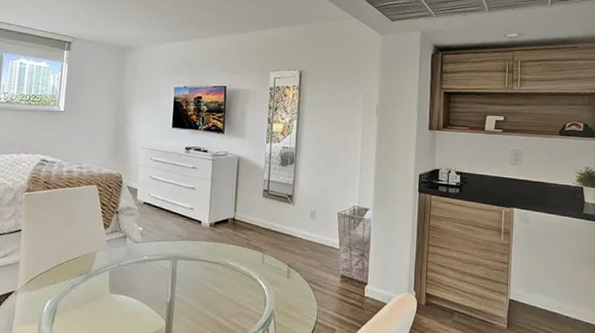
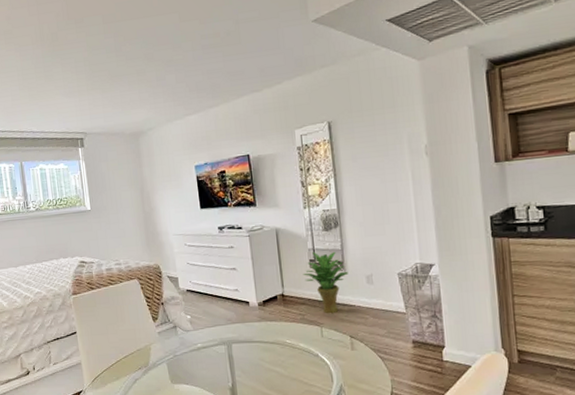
potted plant: none [255,183,296,242] -> present [303,251,348,314]

